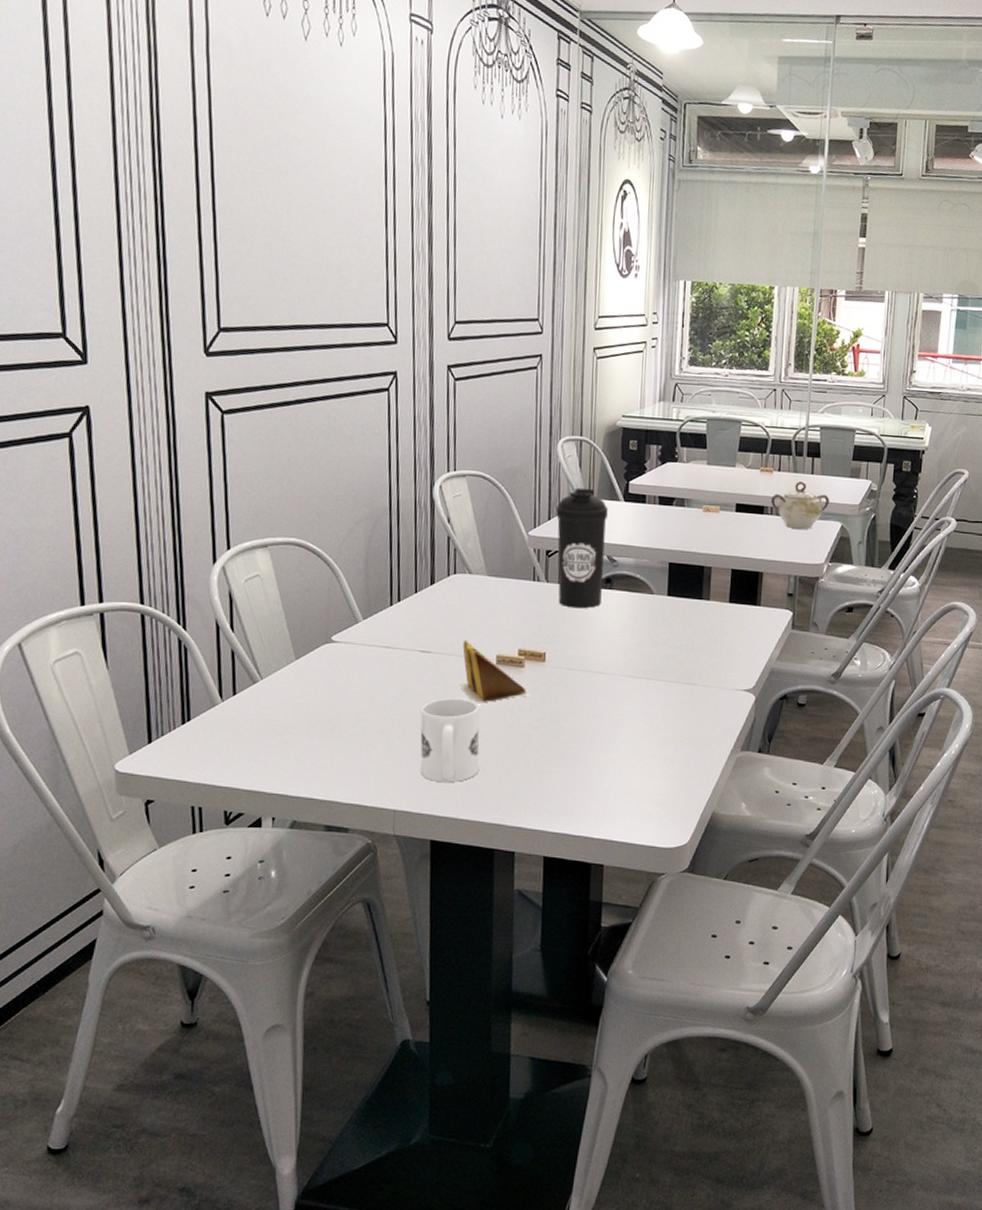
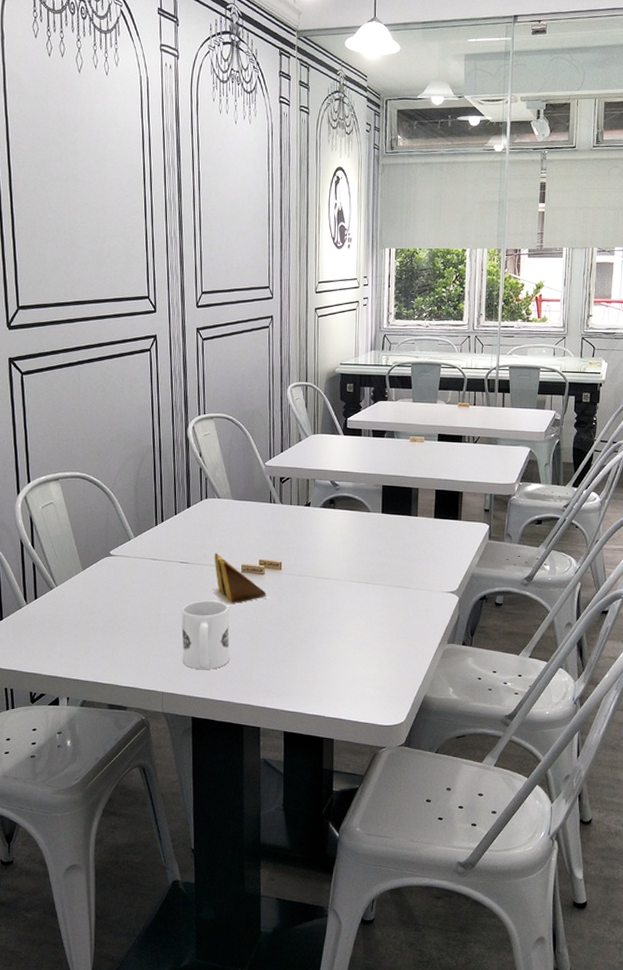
water bottle: present [556,487,608,608] -> none [288,425,330,524]
sugar bowl: present [771,480,829,530] -> none [468,413,519,455]

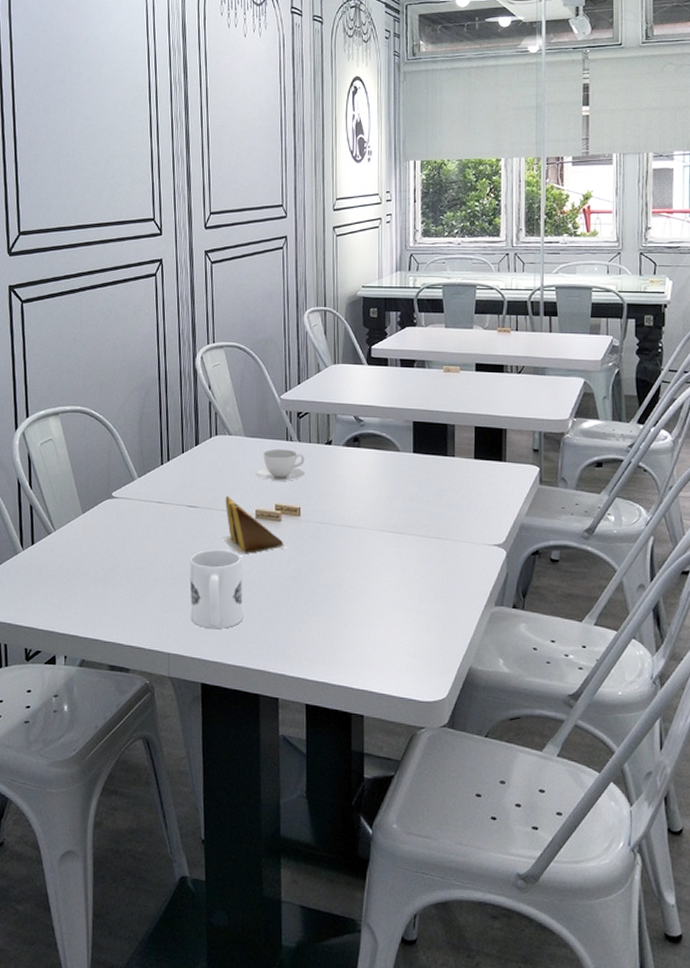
teacup: none [242,510,286,539] -> present [256,449,305,481]

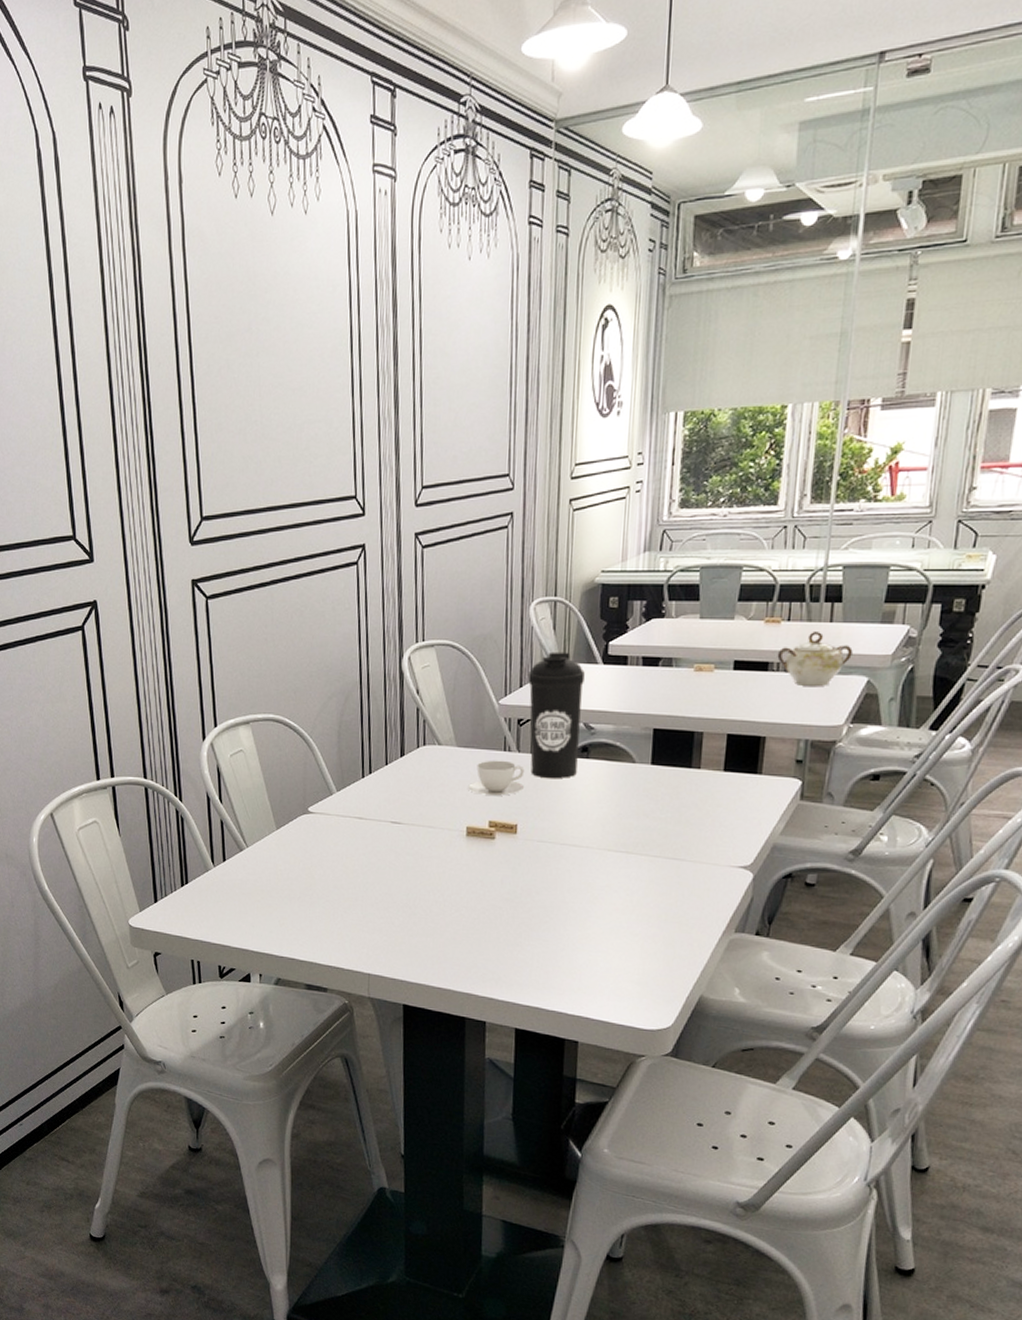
mug: present [189,549,244,629] -> none [391,868,451,951]
cake slice: present [223,495,288,555] -> none [429,811,502,874]
water bottle: none [305,354,353,465] -> present [528,652,585,778]
sugar bowl: none [510,339,570,387] -> present [777,630,853,687]

